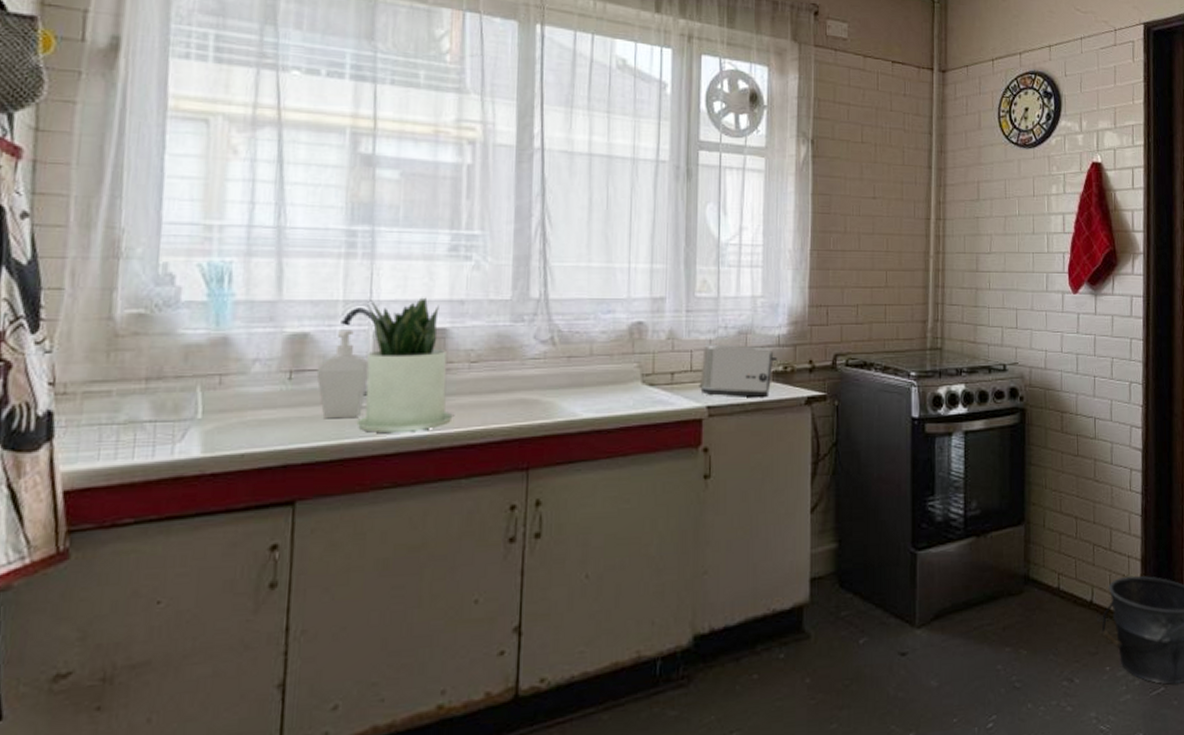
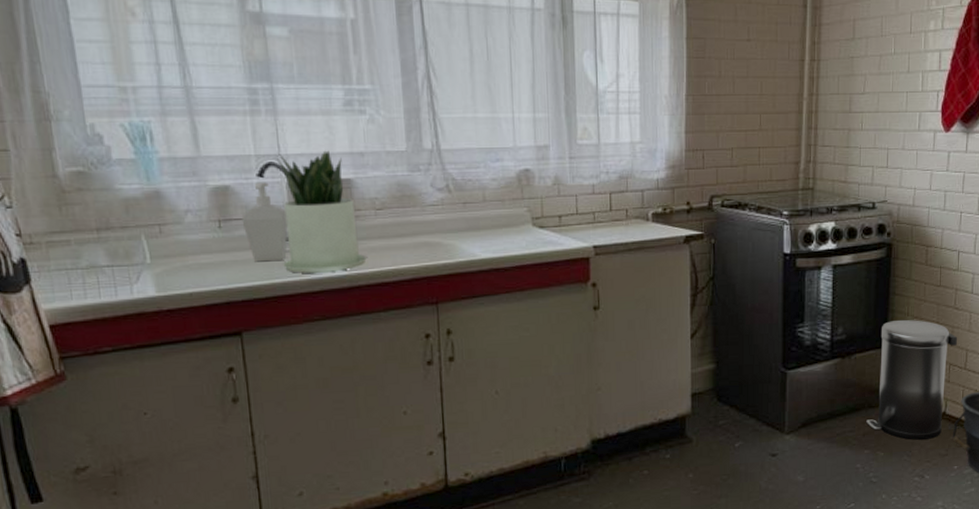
toaster: present [699,344,777,398] -> none [585,188,656,238]
pedal bin: none [1006,493,1101,635] -> present [866,320,958,440]

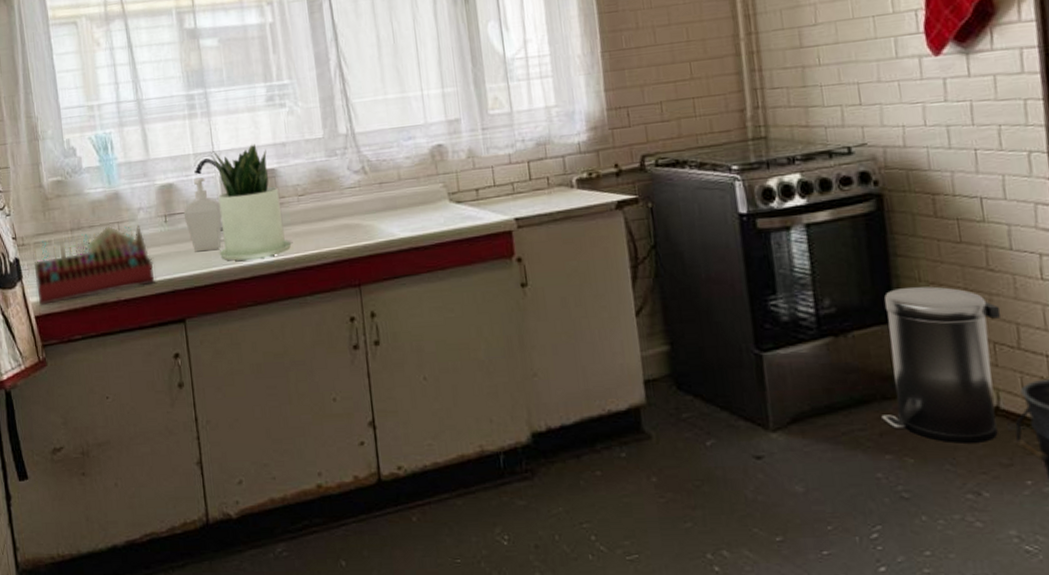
dish rack: none [45,228,206,314] -> present [33,225,155,306]

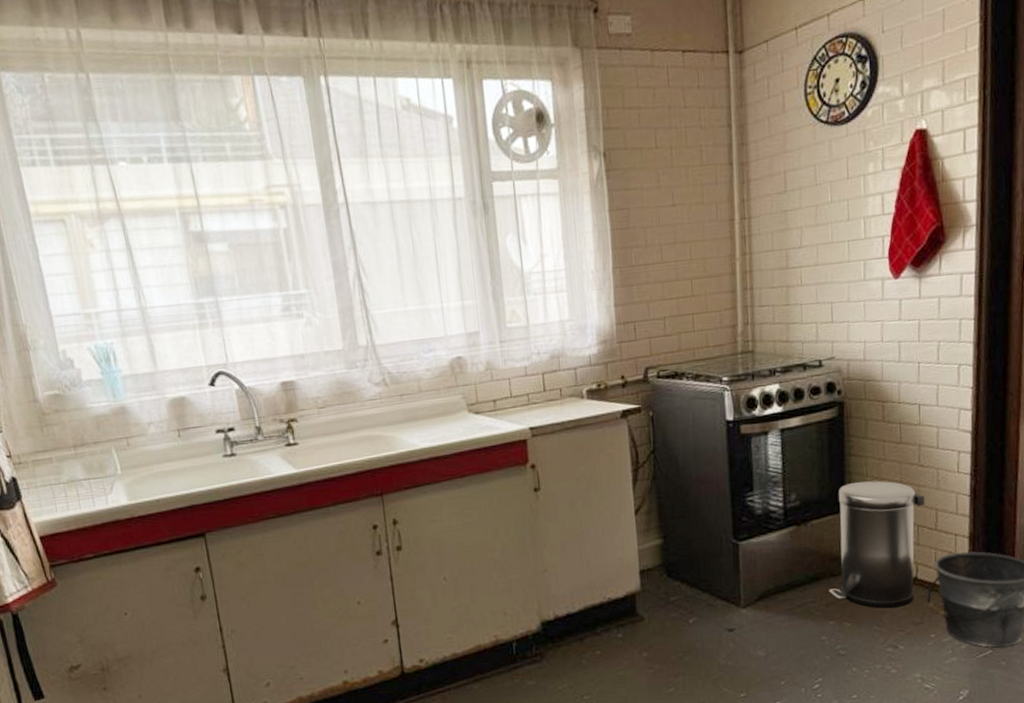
dish rack: present [33,225,155,306] -> none [32,440,171,526]
soap bottle: present [183,177,222,252] -> none [198,390,241,467]
planter: present [211,144,293,261] -> none [226,355,314,474]

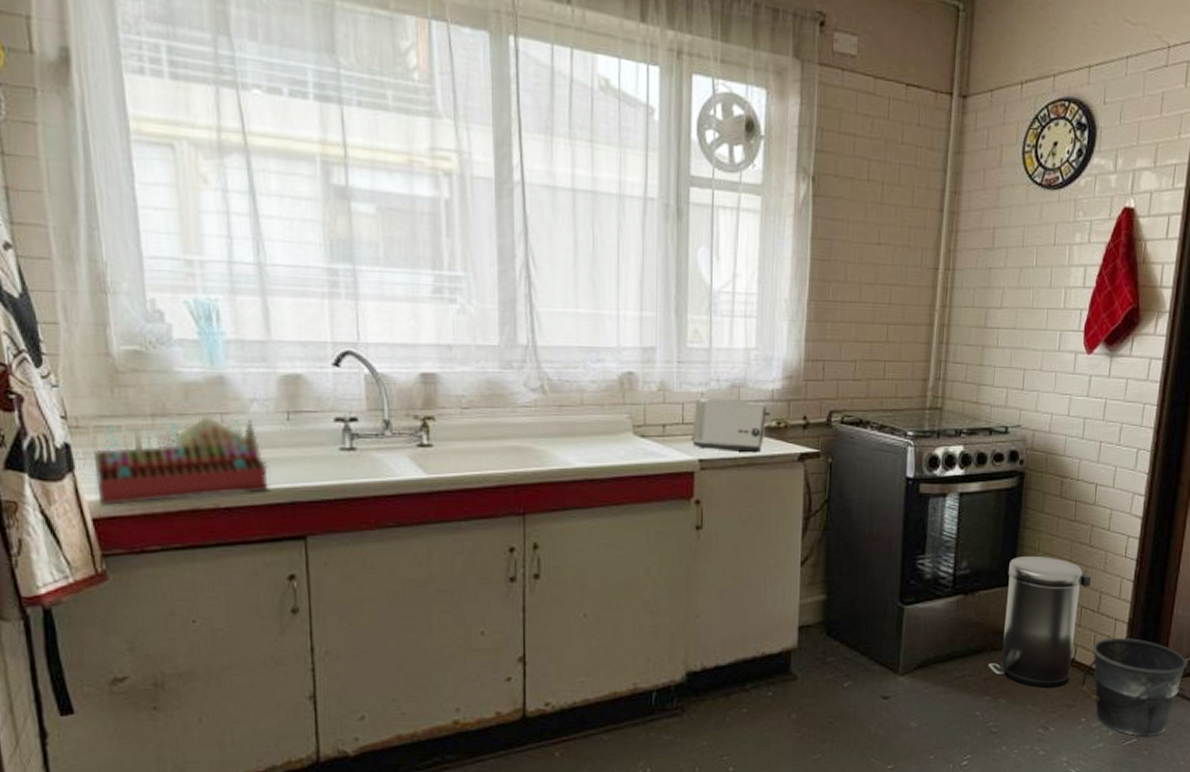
dish rack: none [32,440,171,526] -> present [92,417,269,507]
toaster: none [519,368,590,419] -> present [691,396,770,453]

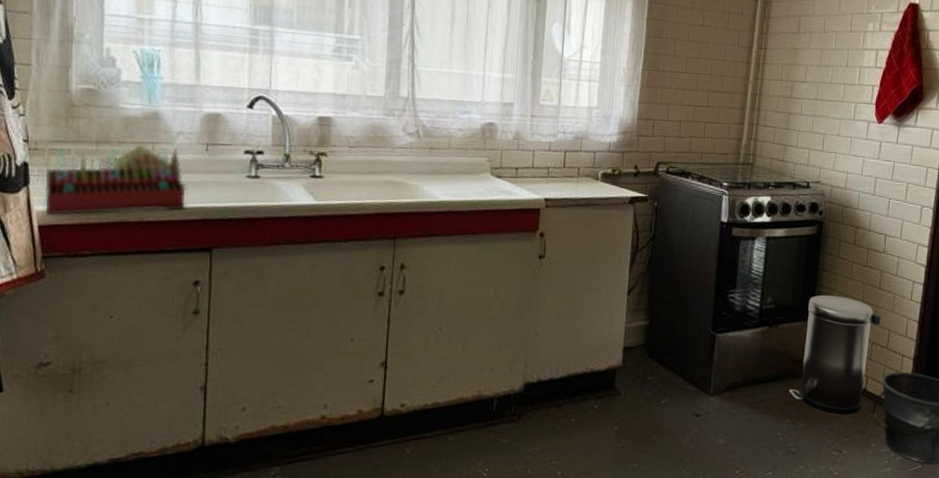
toaster: present [691,396,770,453] -> none [538,145,607,196]

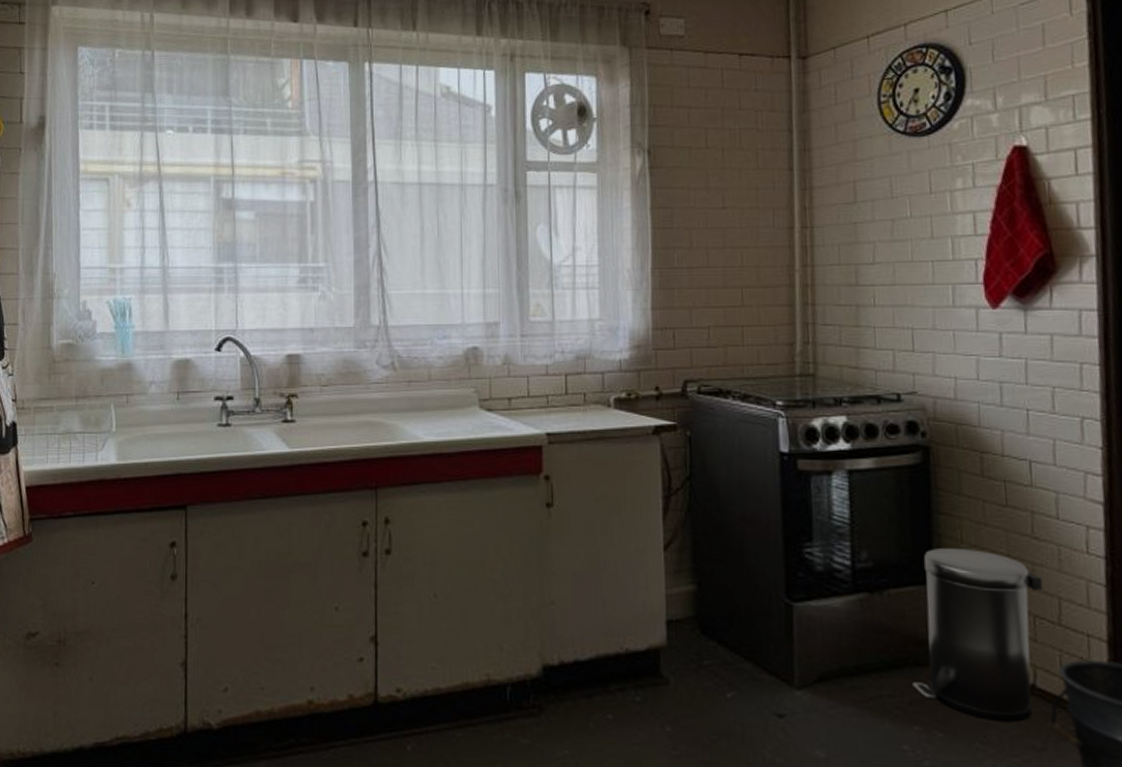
dish rack: present [45,145,186,216] -> none [31,398,160,476]

